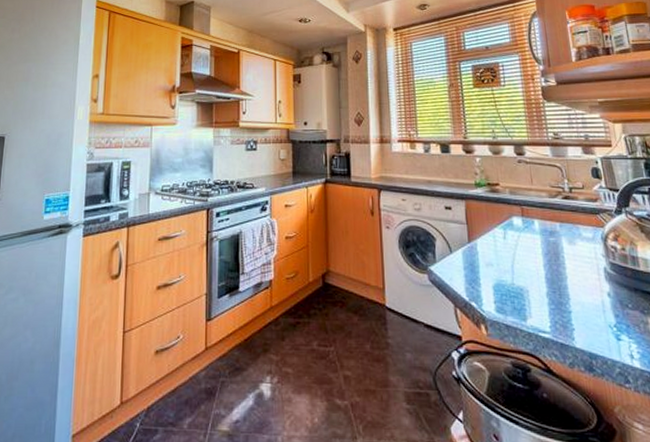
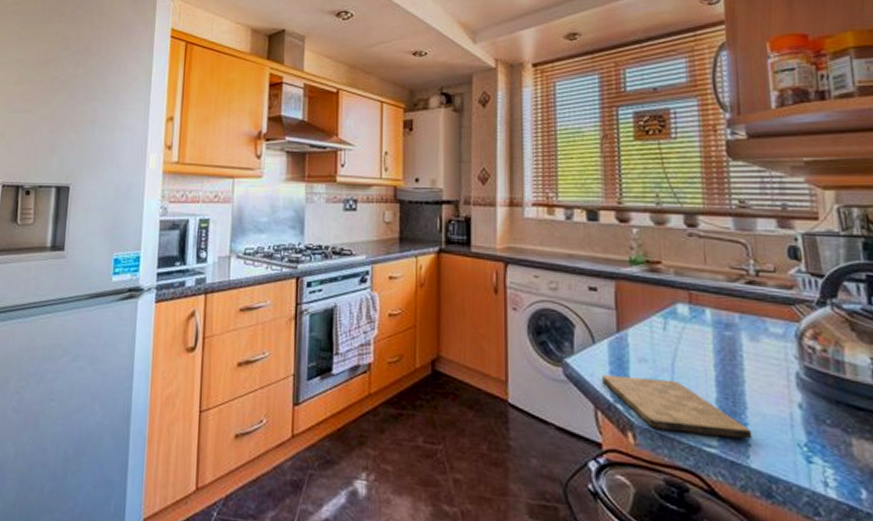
cutting board: none [459,278,576,324] -> present [602,374,753,440]

